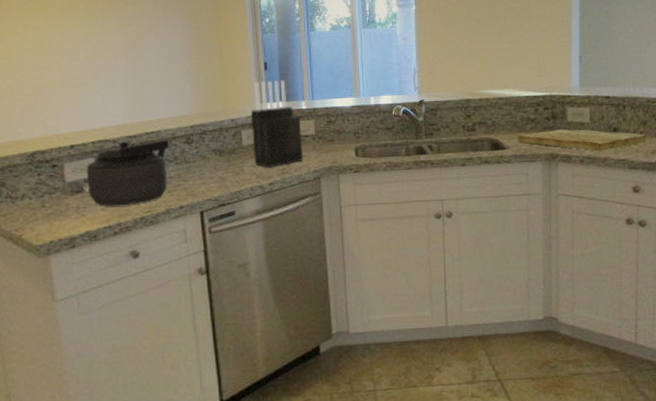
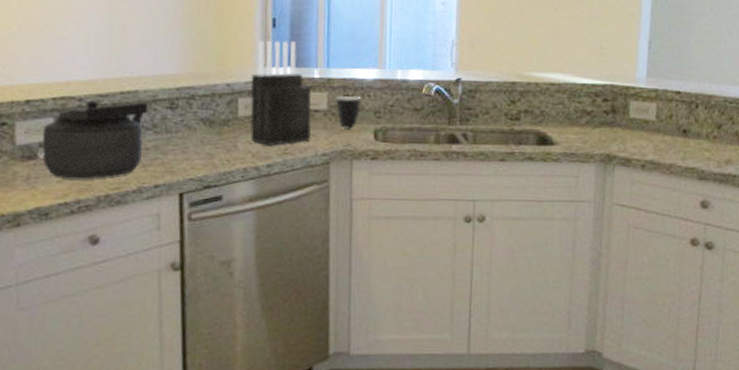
mug: none [321,122,342,149] -> present [335,96,361,129]
cutting board: present [518,129,646,151] -> none [569,125,720,156]

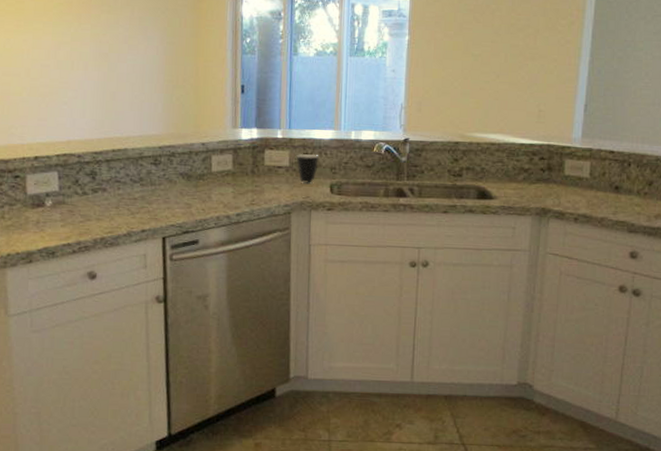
kettle: present [42,100,149,179] -> none [48,157,136,224]
knife block: present [250,40,312,145] -> none [222,105,276,197]

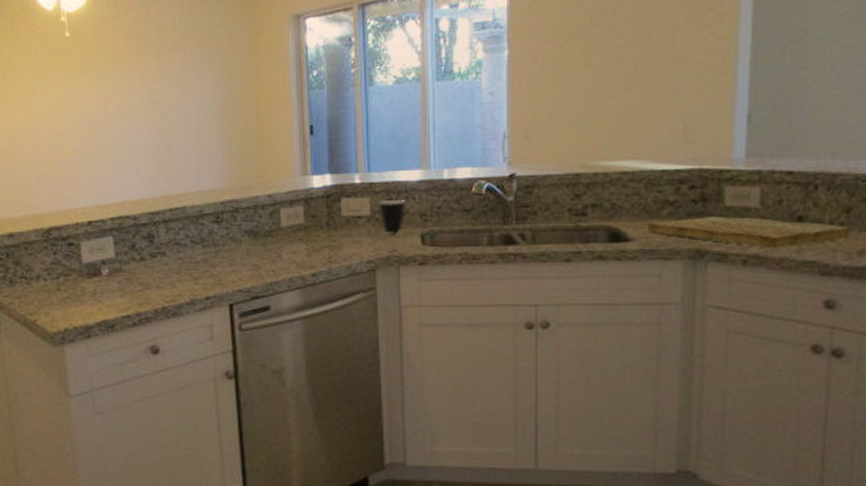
cutting board: none [507,182,651,210] -> present [648,215,850,249]

